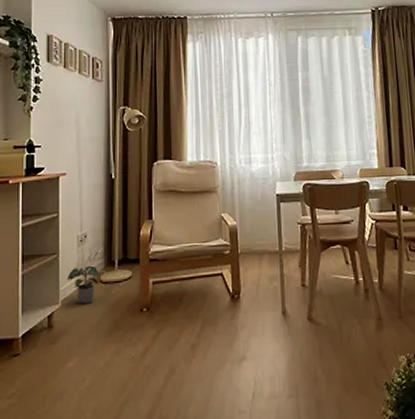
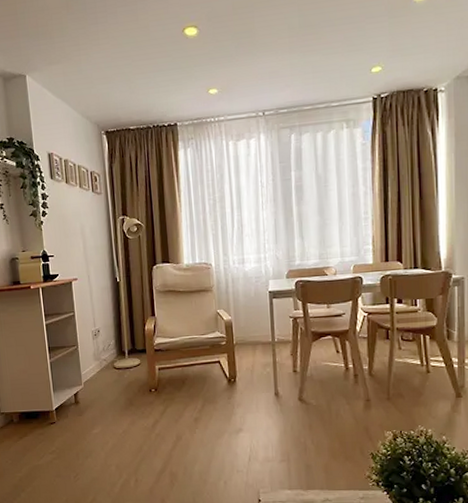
potted plant: present [67,265,101,305] -> none [86,355,114,387]

